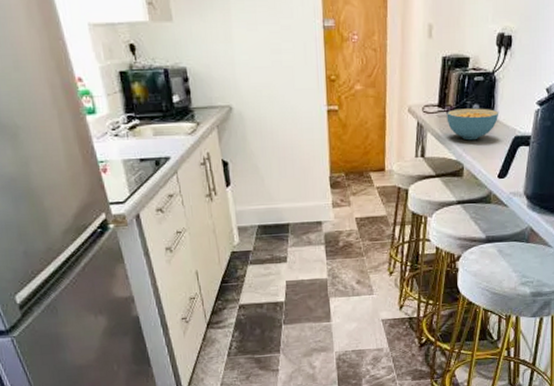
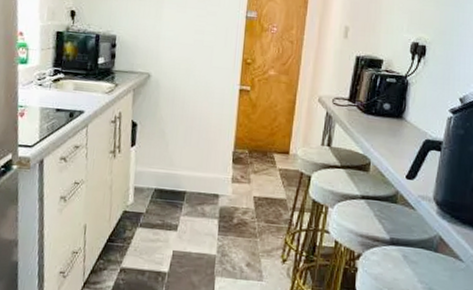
cereal bowl: present [447,108,499,141] -> none [356,105,411,138]

